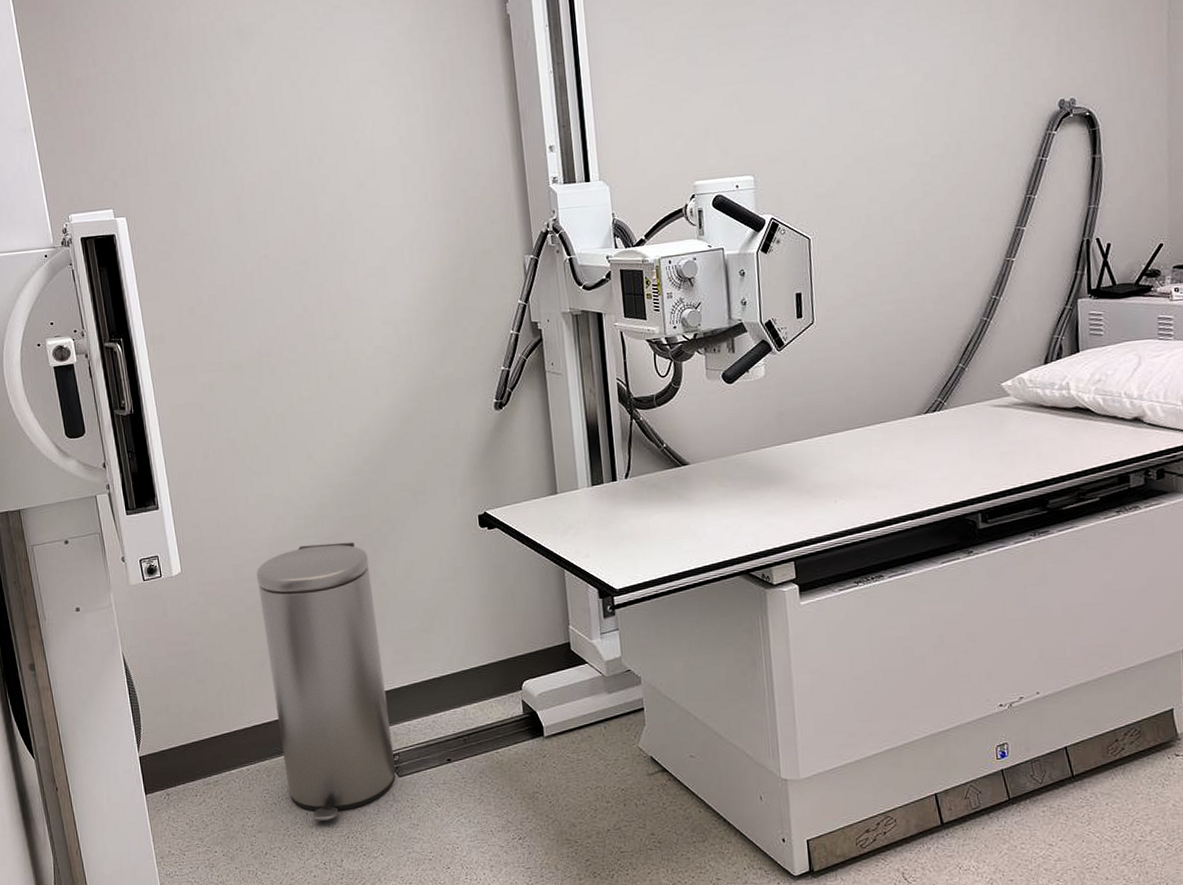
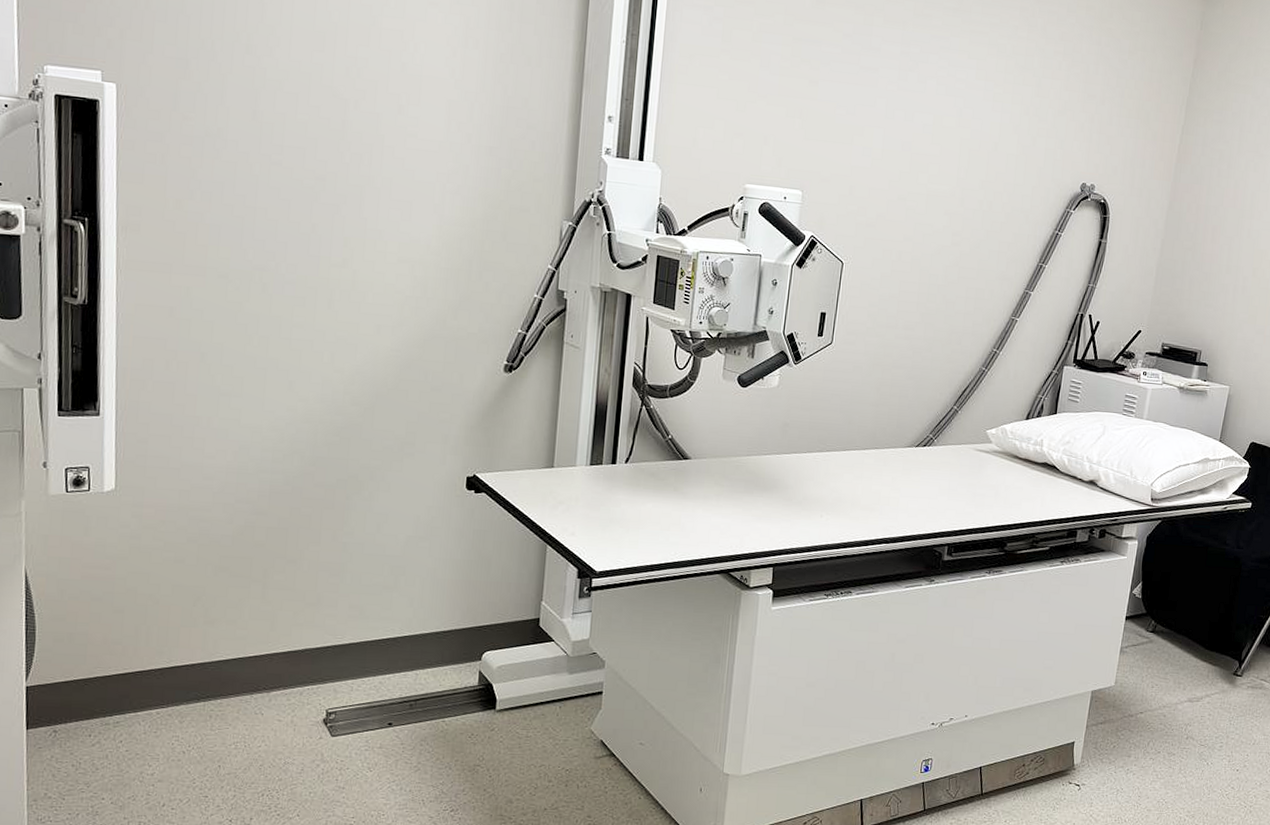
pedal bin: present [256,542,396,821] -> none [201,480,339,775]

